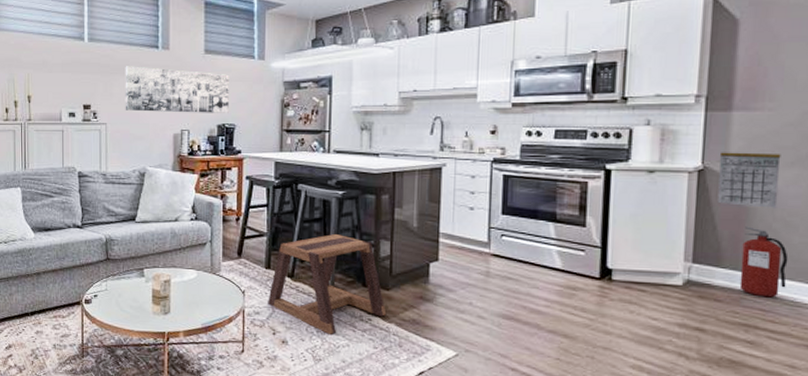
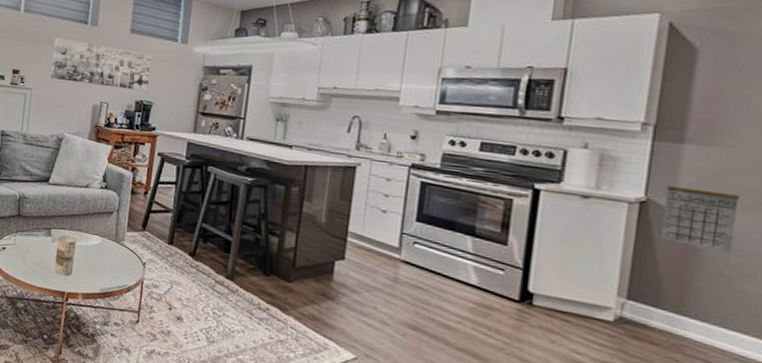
stool: present [268,234,386,335] -> none [167,219,285,319]
fire extinguisher: present [739,226,789,298] -> none [681,268,743,350]

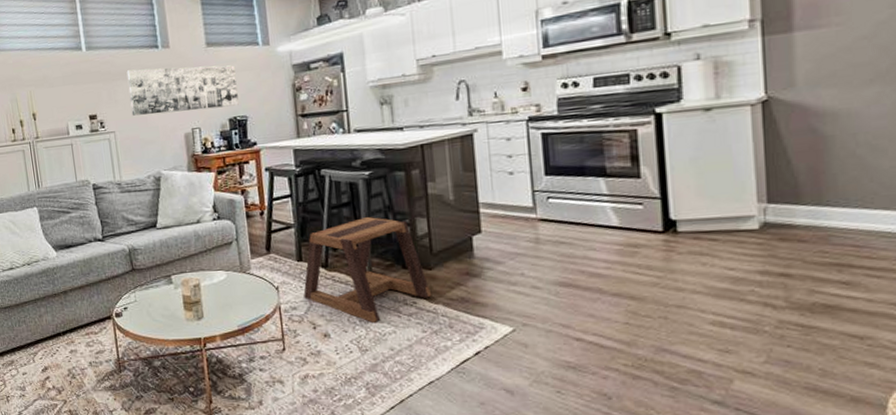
stool: none [167,219,285,319] -> present [303,217,431,324]
calendar: present [660,185,740,253] -> none [786,72,859,136]

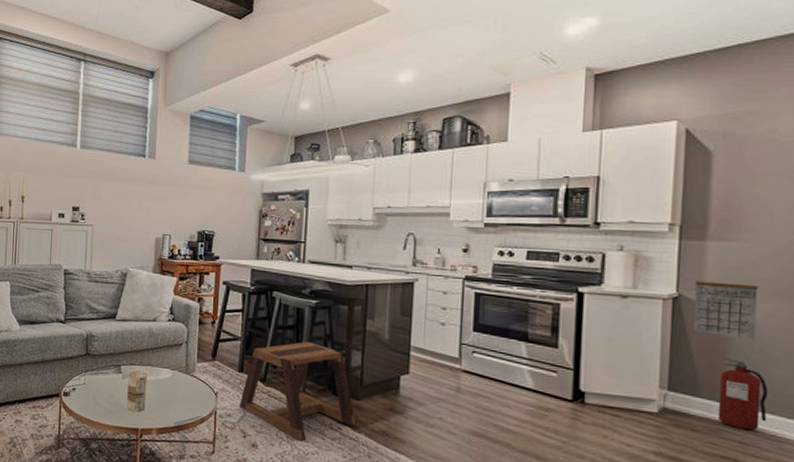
wall art: present [126,65,239,116] -> none [111,172,211,221]
calendar: none [786,72,859,136] -> present [693,281,759,340]
fire extinguisher: none [823,156,881,232] -> present [717,356,769,431]

